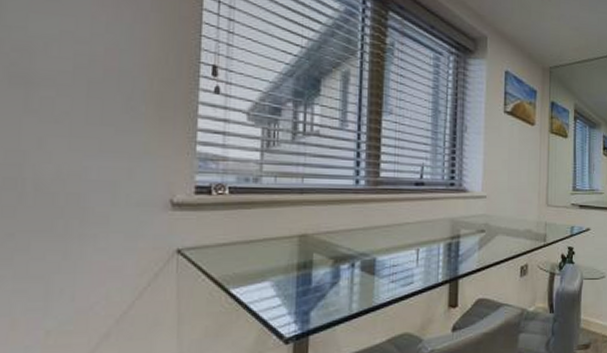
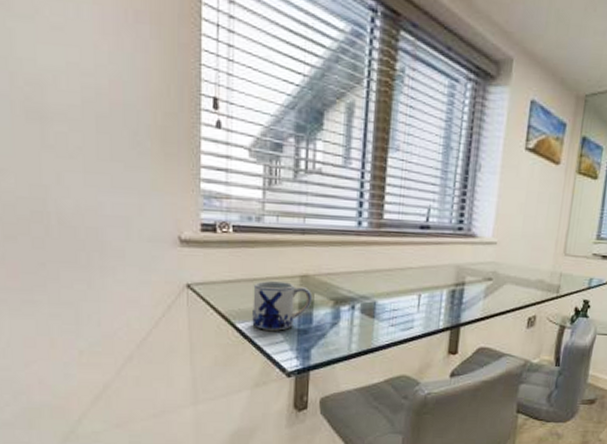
mug: none [248,243,312,295] -> present [252,281,313,331]

